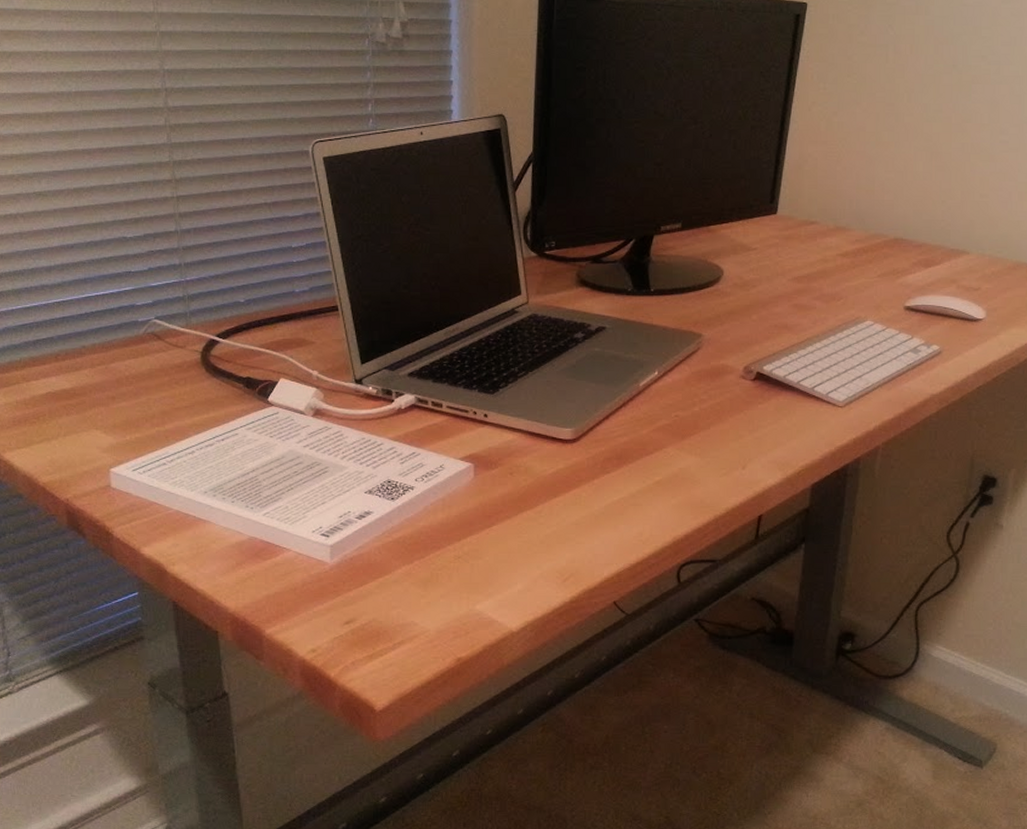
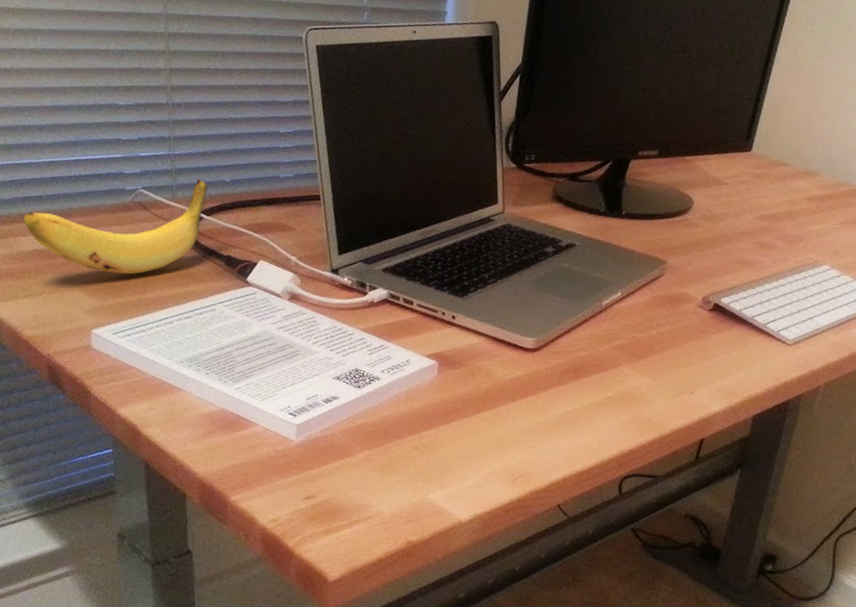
banana: none [35,303,222,408] -> present [24,179,208,275]

